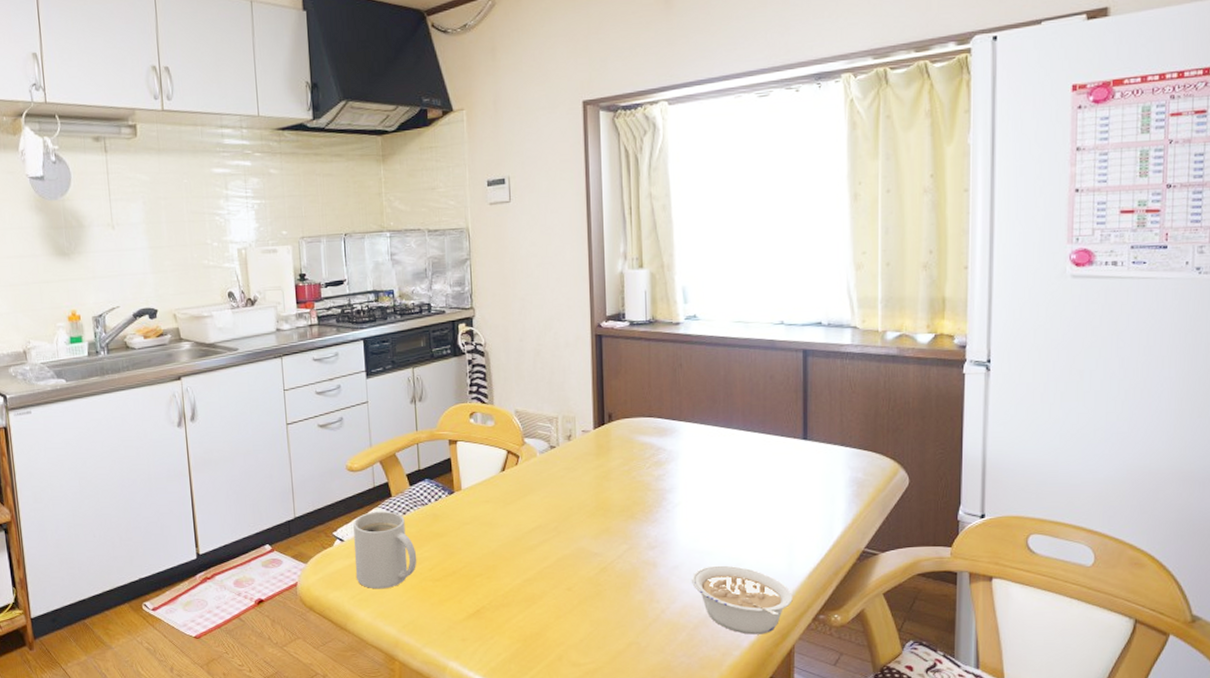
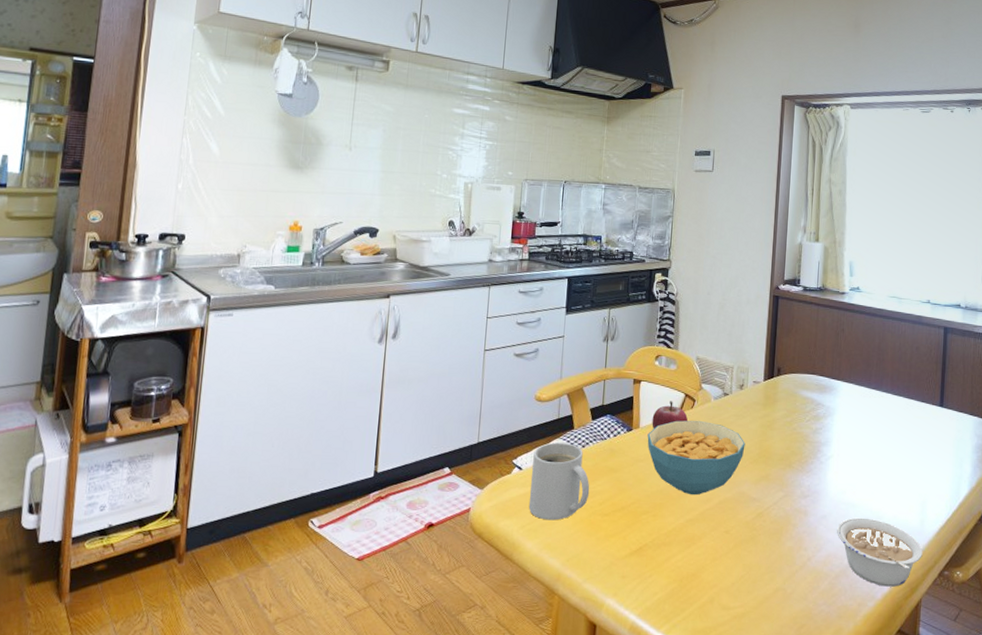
cereal bowl: none [471,477,580,555] -> present [647,420,745,495]
fruit: none [474,459,513,490] -> present [652,401,688,429]

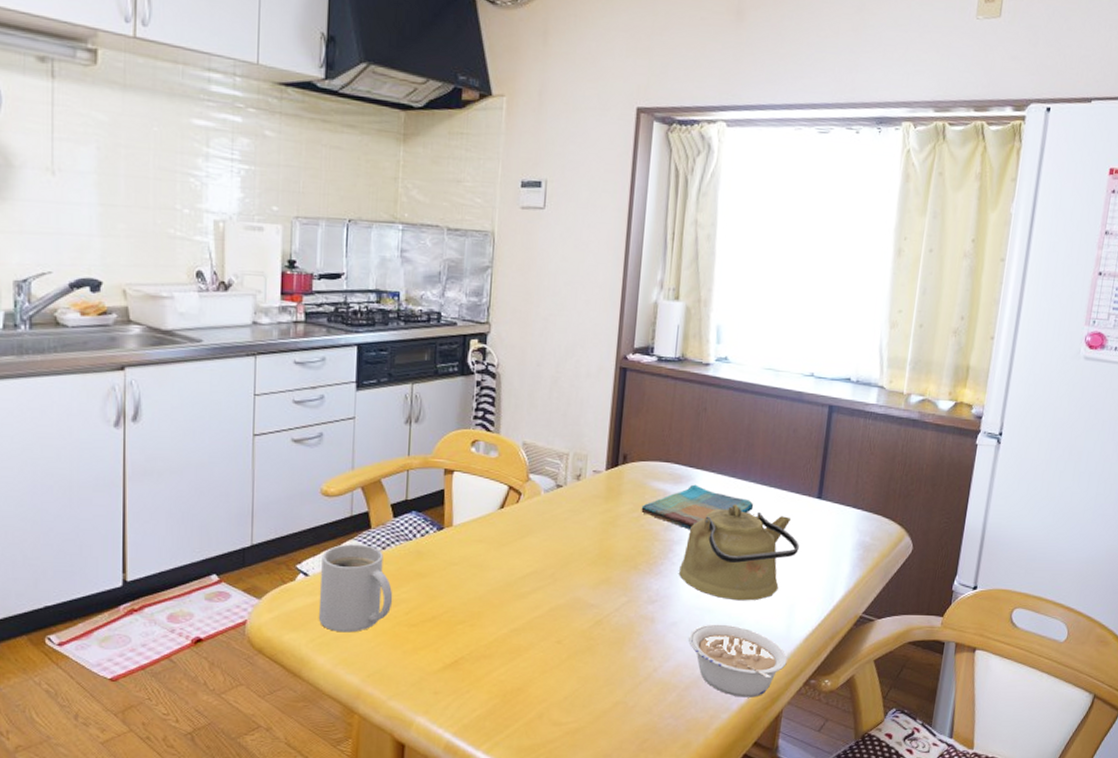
cereal bowl: present [647,420,745,495] -> none [462,516,582,602]
fruit: present [652,401,688,429] -> none [468,494,512,527]
dish towel: none [793,393,887,433] -> present [641,484,754,530]
kettle: none [827,410,927,497] -> present [679,504,799,601]

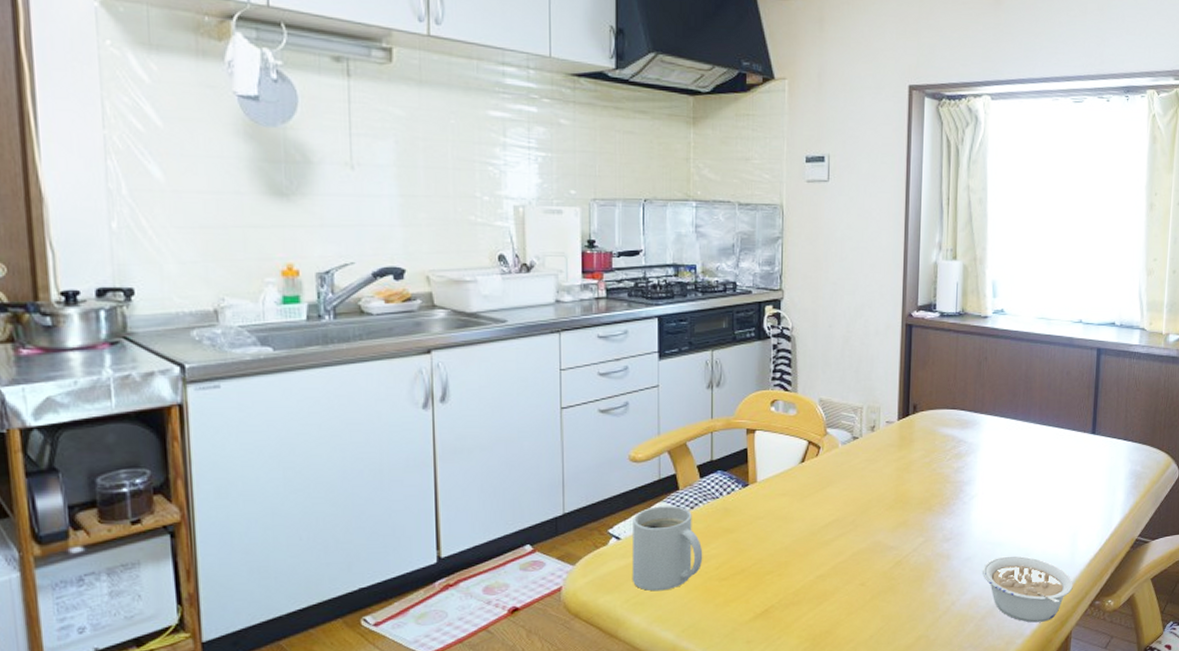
dish towel: present [641,484,754,530] -> none [932,428,1035,471]
kettle: present [679,504,799,601] -> none [970,443,1078,533]

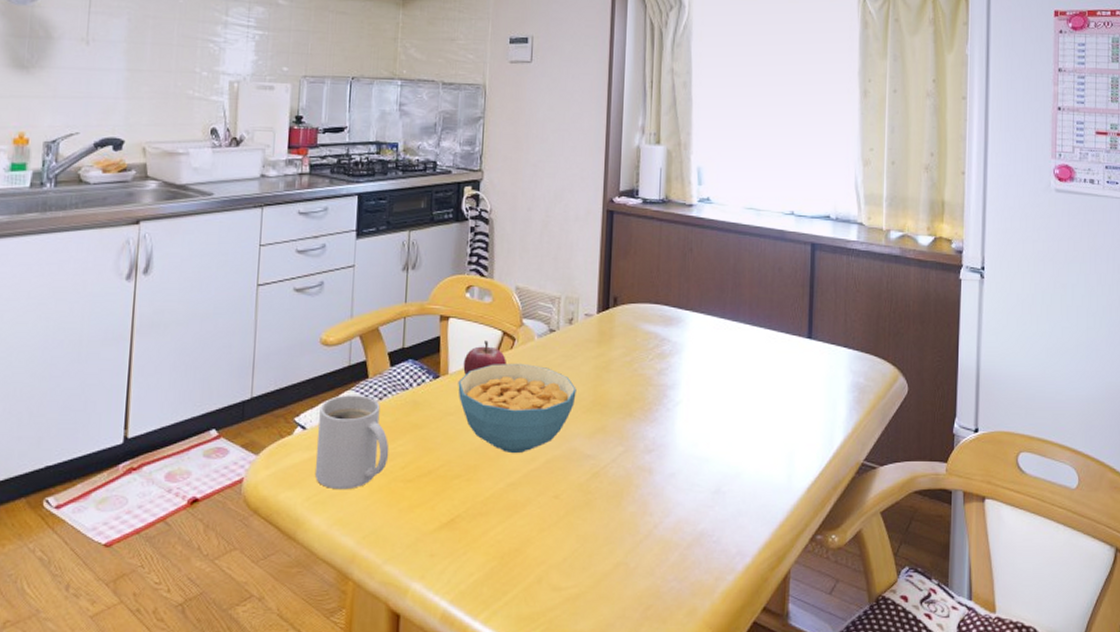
cereal bowl: none [766,468,879,550] -> present [458,363,577,454]
fruit: none [771,450,812,482] -> present [463,340,506,375]
legume: present [983,555,1073,623] -> none [688,474,791,556]

